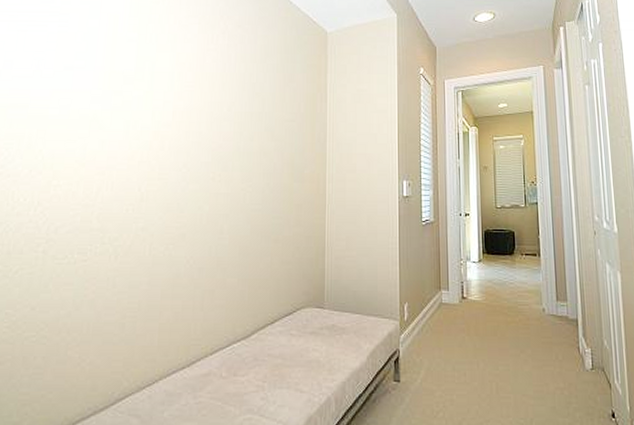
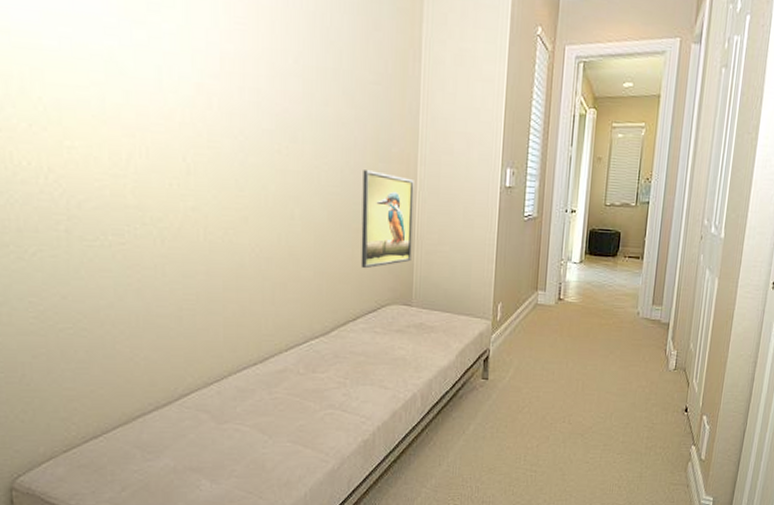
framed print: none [278,189,324,275] -> present [360,170,414,269]

